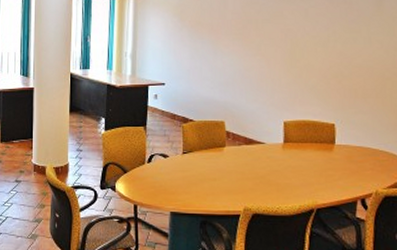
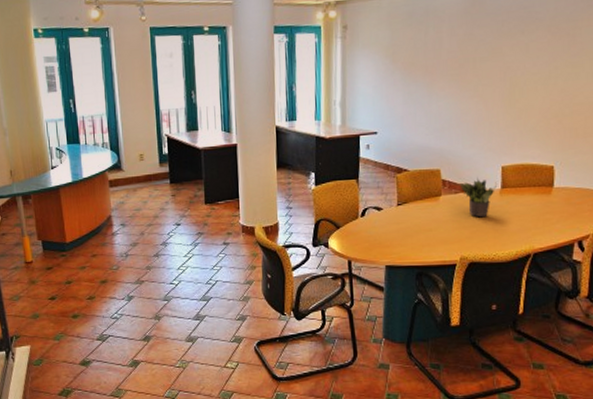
potted plant: none [243,131,279,170] -> present [459,177,497,218]

